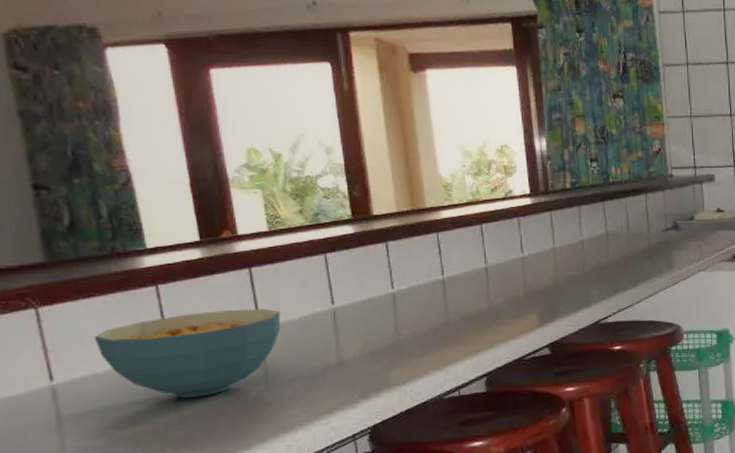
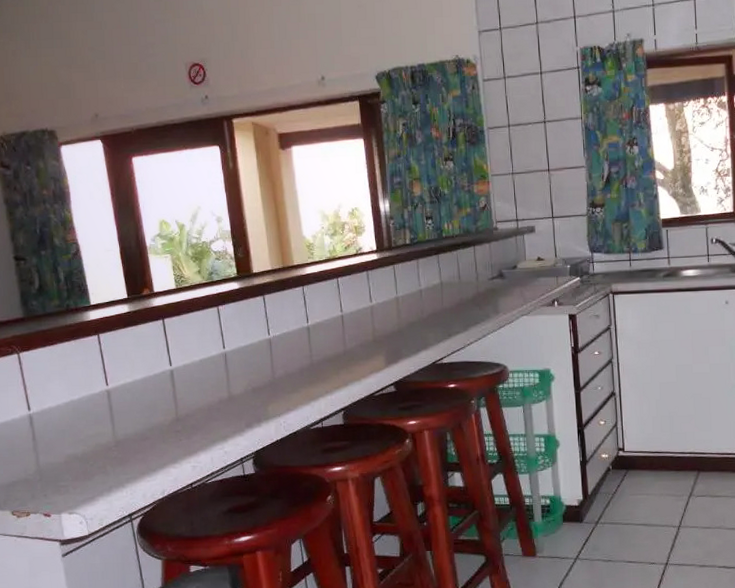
cereal bowl: present [94,308,281,398] -> none [56,352,186,425]

